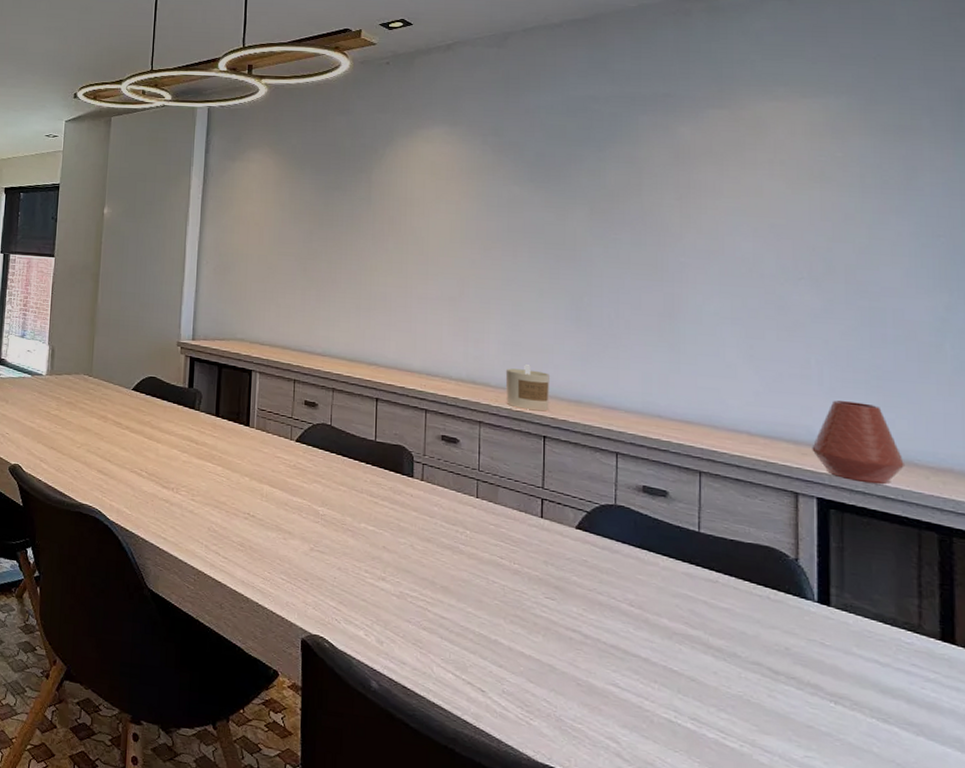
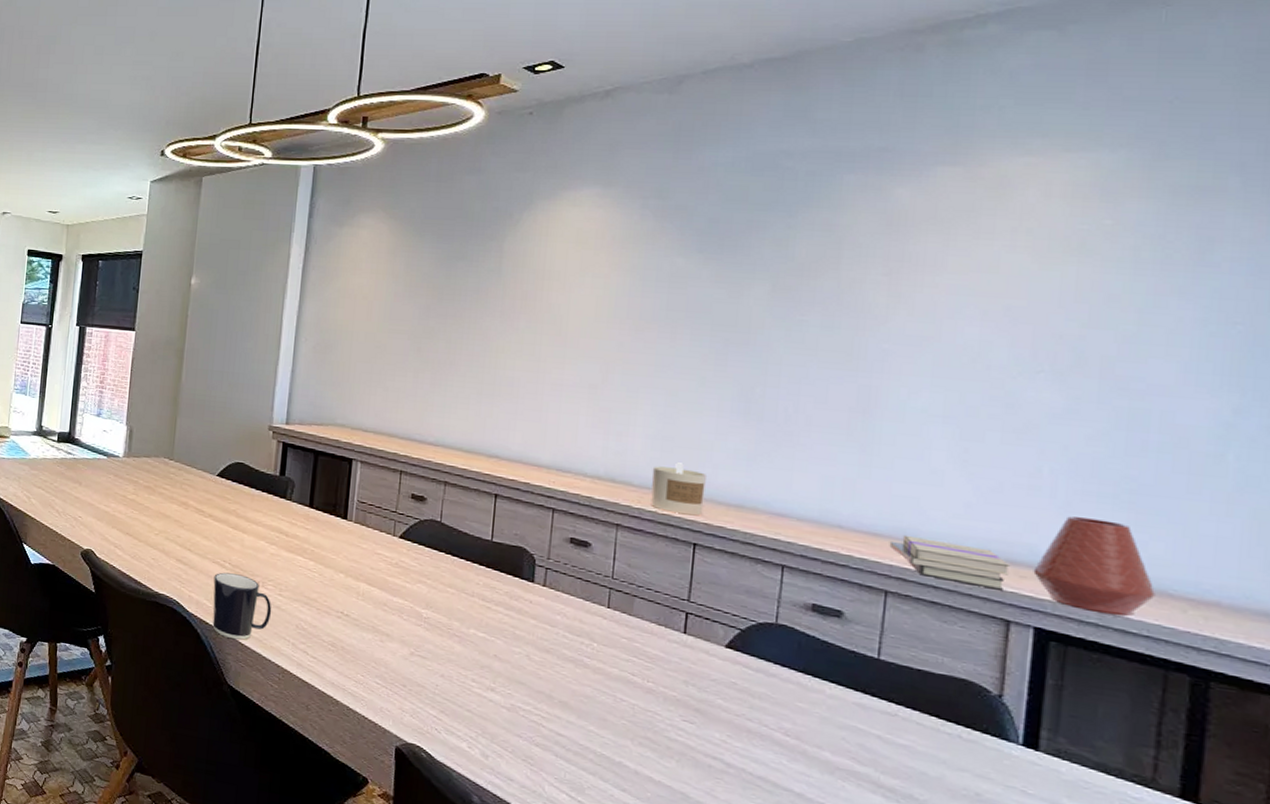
mug: none [131,481,186,545] -> present [212,572,272,640]
books: none [699,421,794,467] -> present [889,534,1011,590]

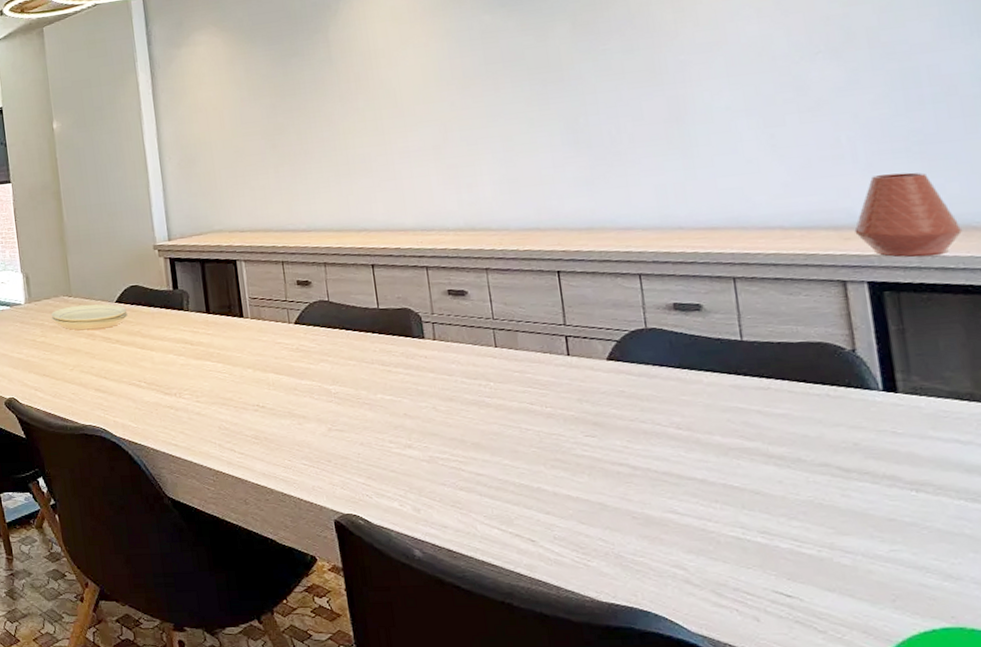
plate: none [147,469,227,500] -> present [50,304,128,331]
mug: present [212,572,272,640] -> none [133,390,194,454]
candle: present [650,462,708,516] -> none [505,200,559,248]
books: present [889,534,1011,590] -> none [726,220,835,257]

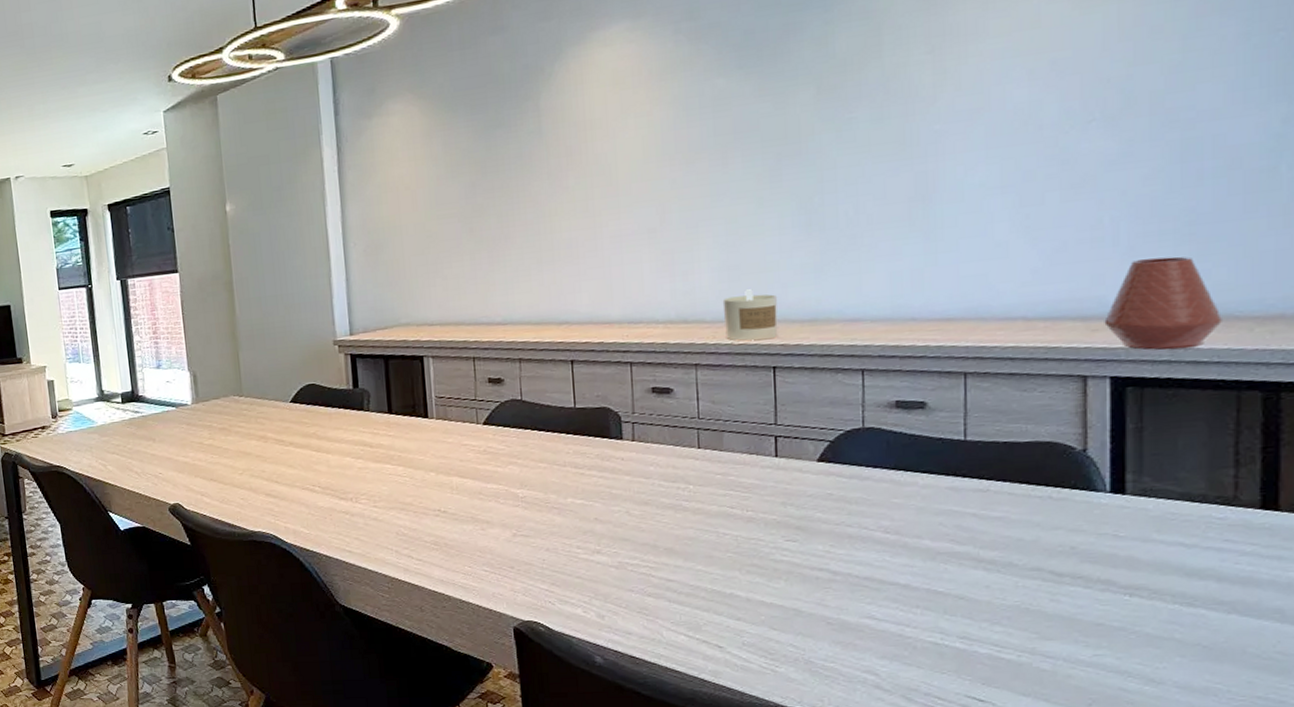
plate: present [50,304,128,331] -> none [219,404,303,433]
candle: none [505,200,559,248] -> present [722,289,778,342]

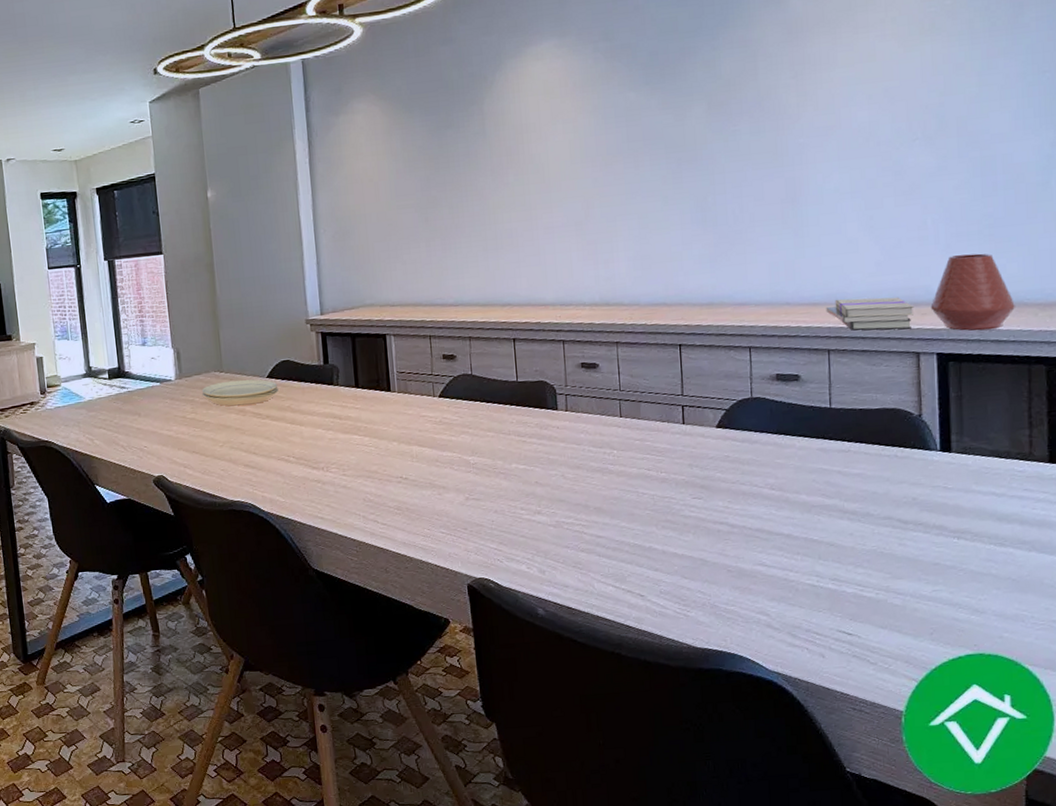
plate: none [219,404,303,433] -> present [201,379,279,406]
candle: present [722,289,778,342] -> none [637,276,683,322]
books: none [963,310,1082,350] -> present [826,297,914,331]

